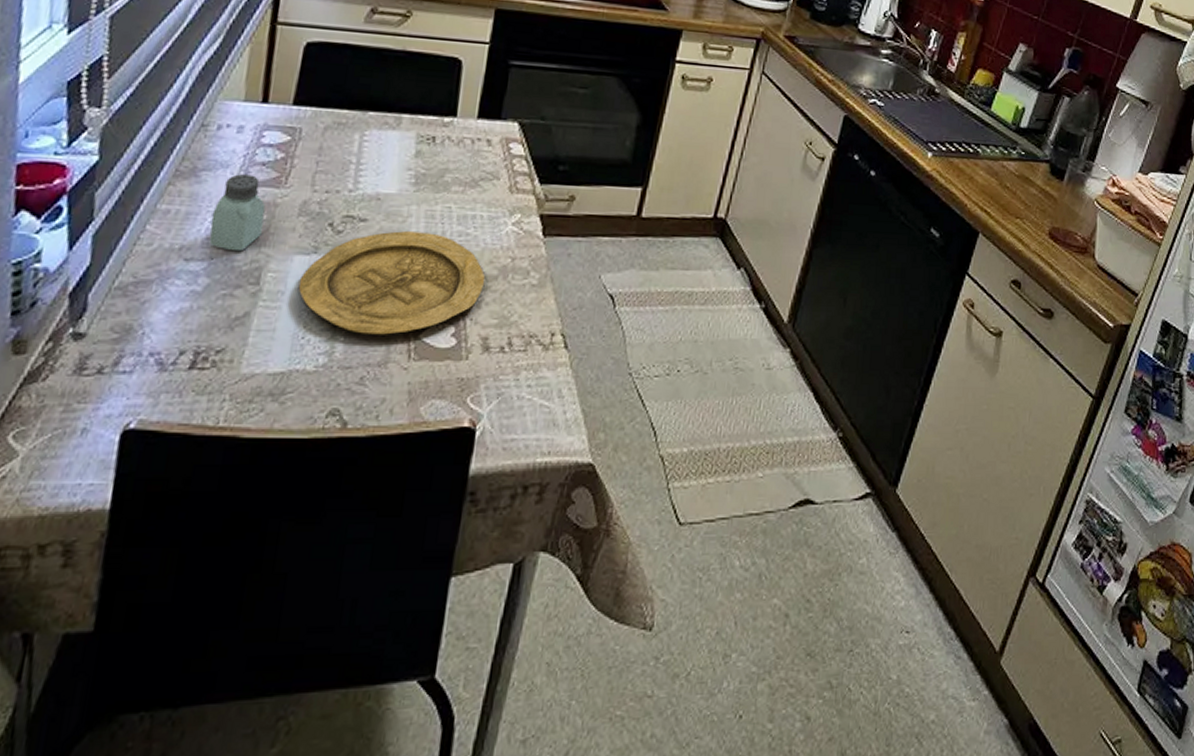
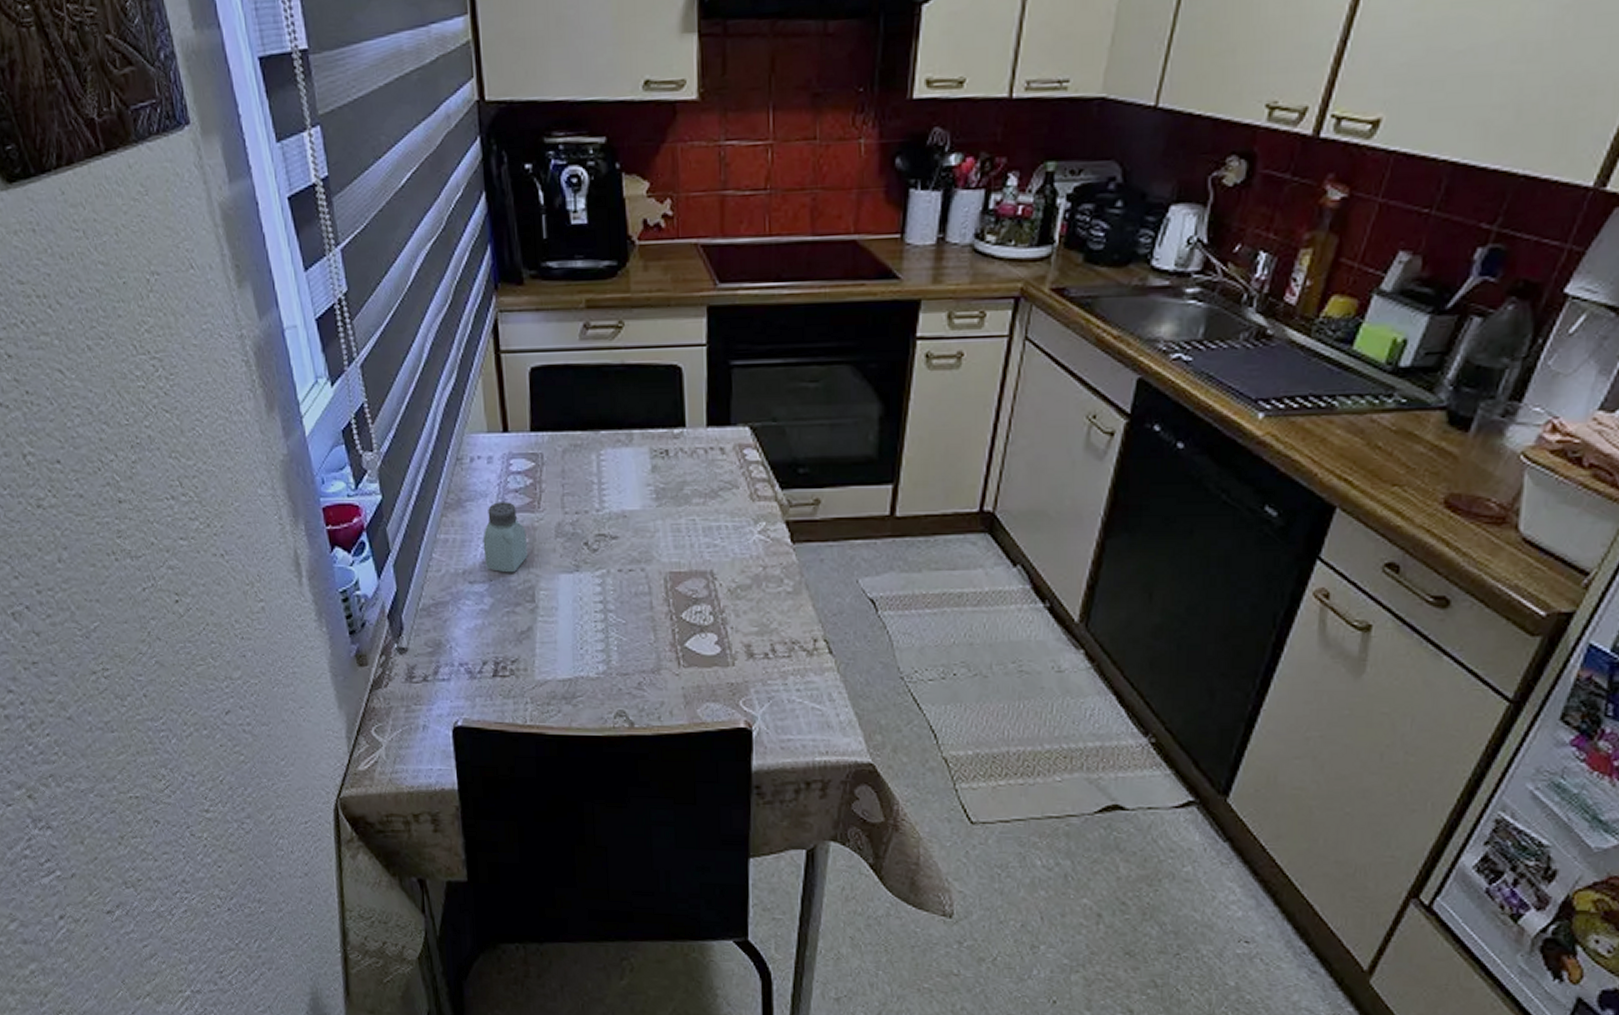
plate: present [298,231,486,335] -> none [568,546,740,644]

